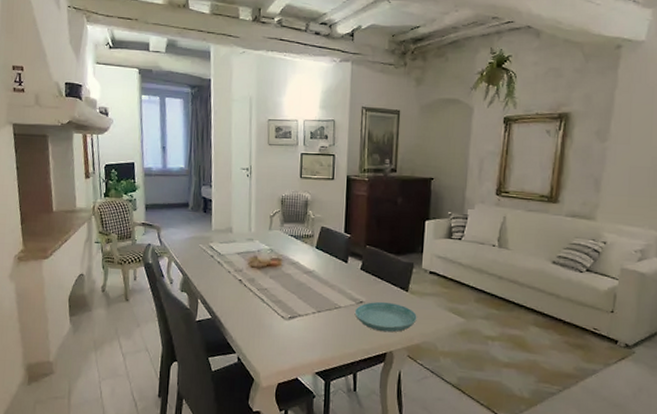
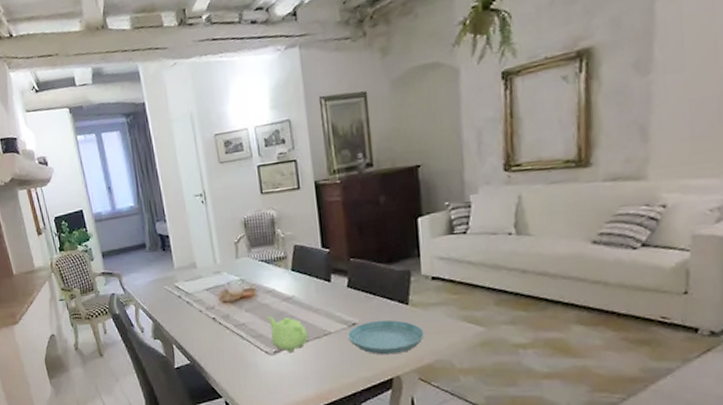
teapot: none [288,284,321,320] -> present [267,315,308,353]

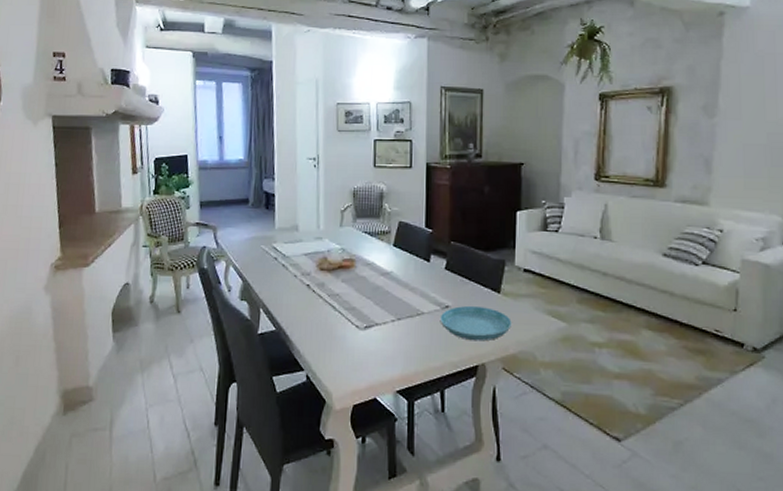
teapot: present [267,315,308,353] -> none [363,288,401,330]

